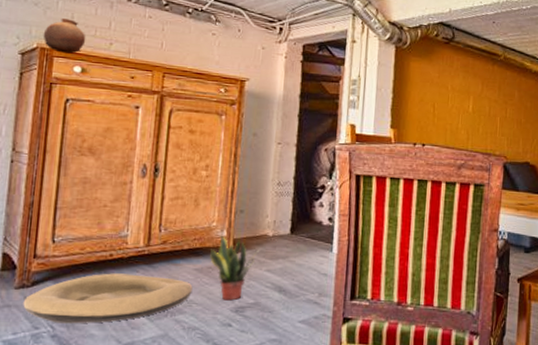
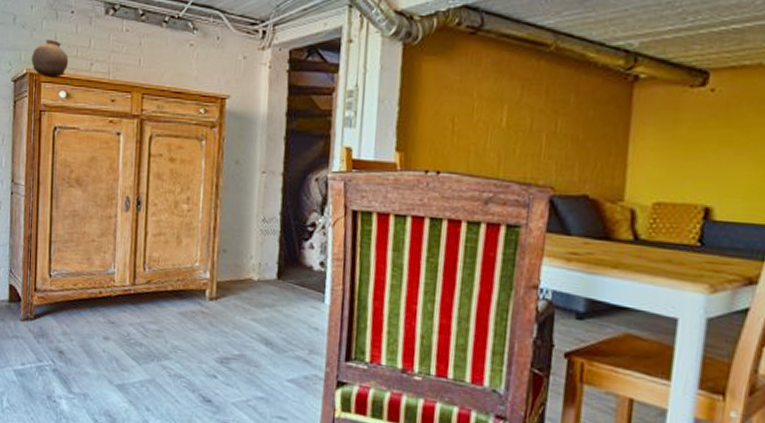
dog bed: present [23,273,193,324] -> none [28,311,177,362]
potted plant: present [210,234,259,301] -> none [193,275,244,350]

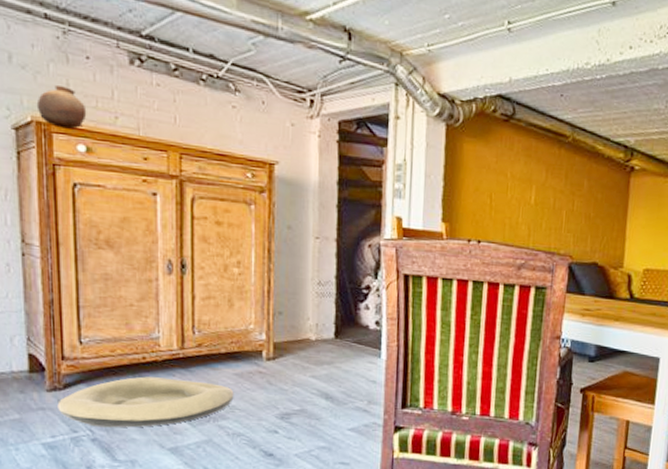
dog bed: none [28,311,177,362] -> present [57,376,234,428]

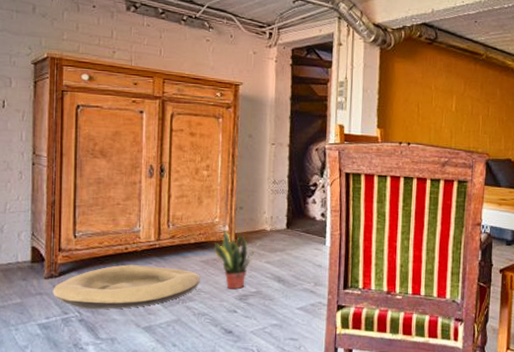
pottery: present [36,84,87,130] -> none [52,28,91,63]
potted plant: none [250,337,302,407] -> present [214,229,259,290]

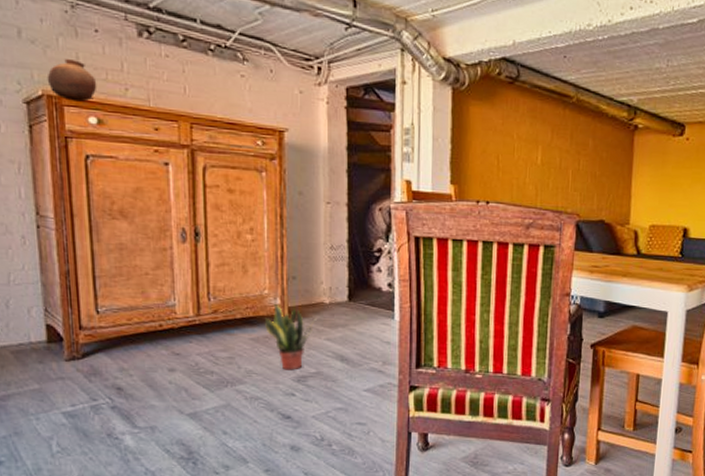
pottery: none [52,28,91,63] -> present [47,58,97,102]
dog bed: present [53,264,200,310] -> none [76,344,251,395]

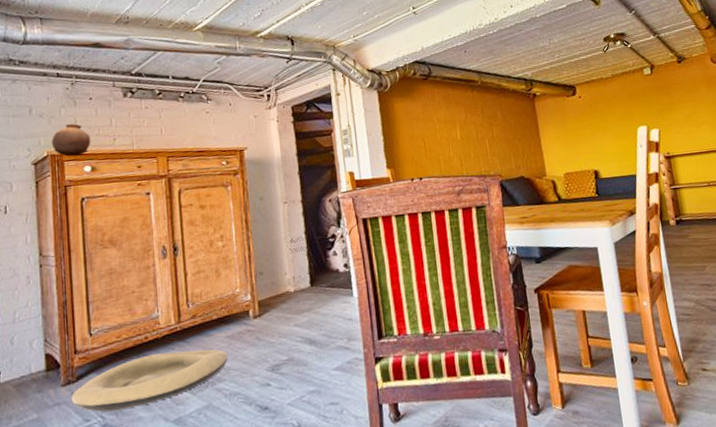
dog bed: none [76,344,251,395] -> present [71,349,228,413]
potted plant: present [265,302,316,370] -> none [238,298,284,362]

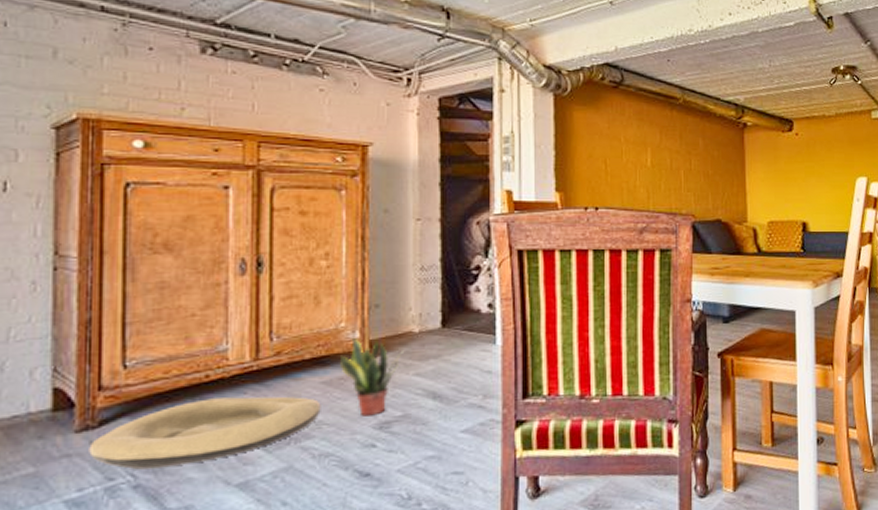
pottery: present [51,123,91,157] -> none [84,78,147,124]
potted plant: none [238,298,284,362] -> present [340,335,403,417]

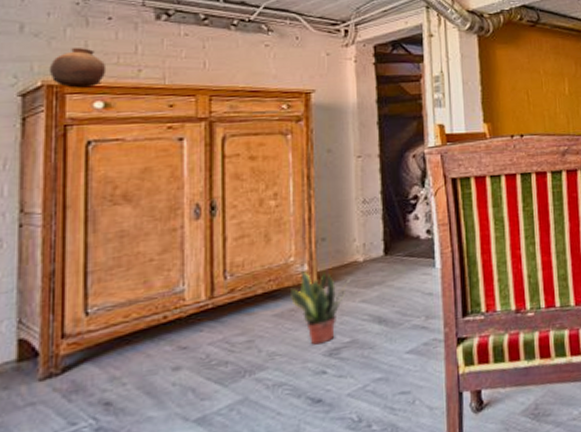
pottery: none [84,78,147,124] -> present [49,47,107,88]
dog bed: present [89,396,321,470] -> none [52,330,273,413]

